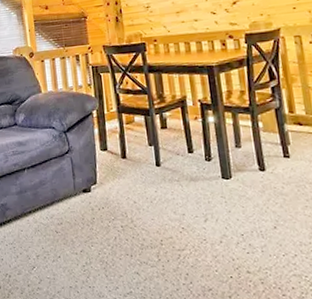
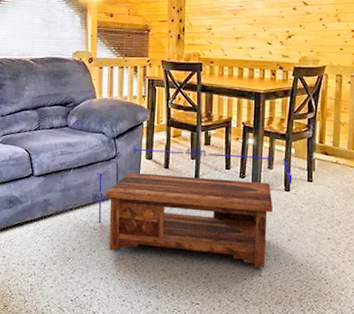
coffee table: none [49,132,267,262] -> present [91,146,293,268]

